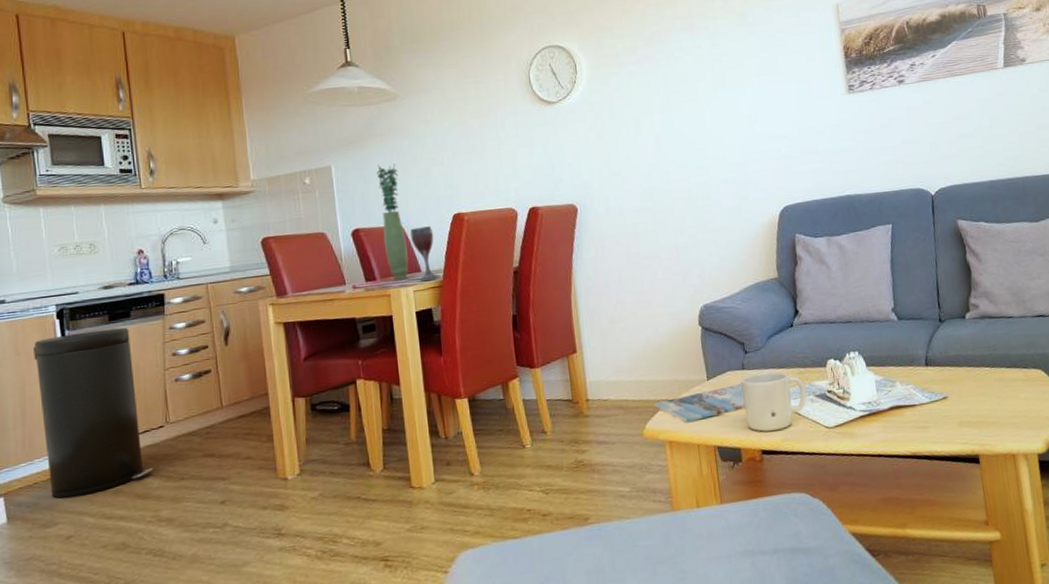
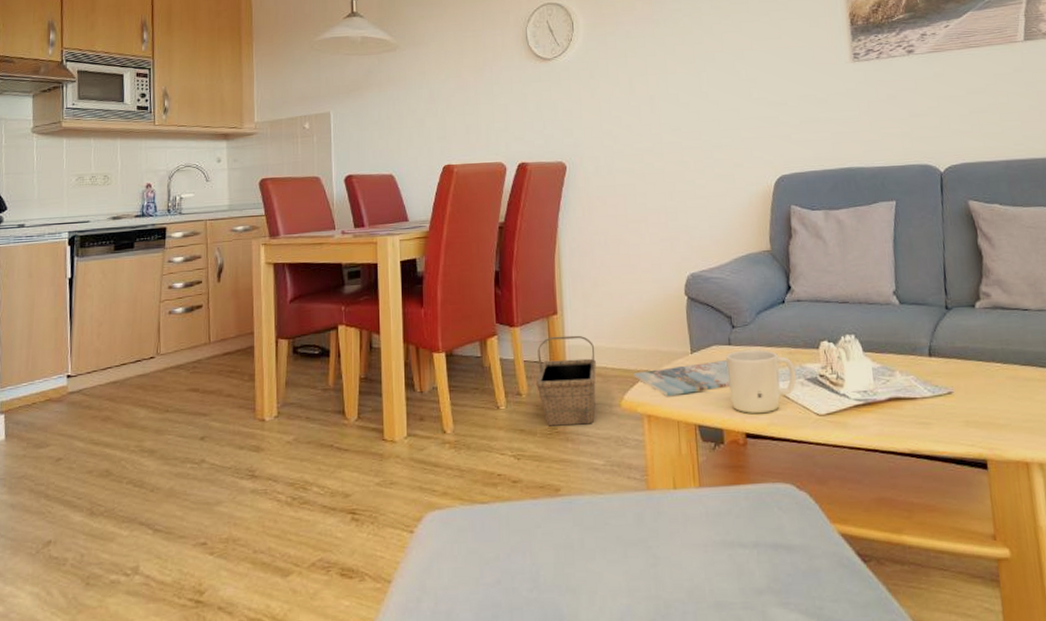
pedal bin: present [33,327,154,499] -> none [44,258,142,421]
vase: present [376,164,409,280] -> none [372,113,397,228]
cup: present [410,226,440,282] -> none [401,176,427,231]
basket: none [559,371,619,460] -> present [535,335,596,426]

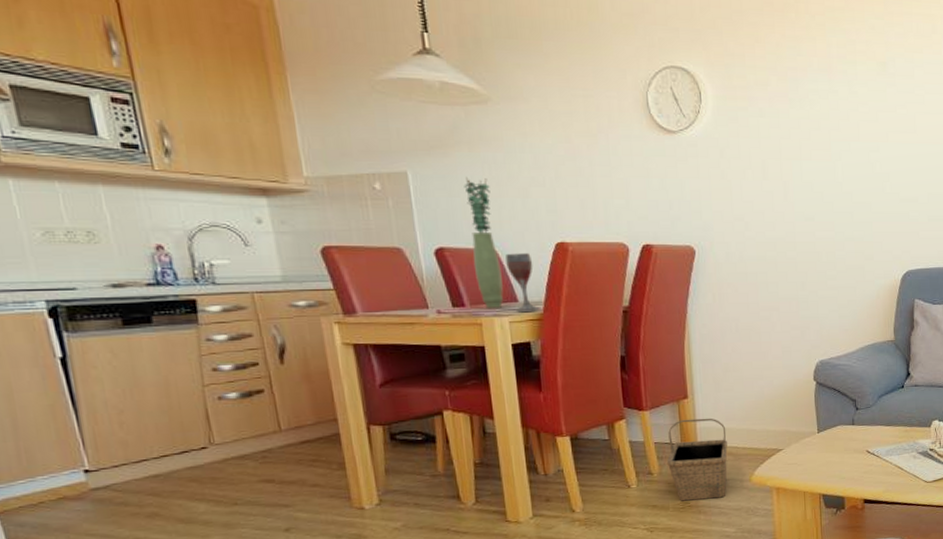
vase: none [372,113,397,228] -> present [464,176,504,308]
cup: none [401,176,427,231] -> present [506,253,540,313]
magazine: present [633,360,730,397] -> none [763,438,852,472]
mug: present [726,349,797,414] -> none [849,428,910,483]

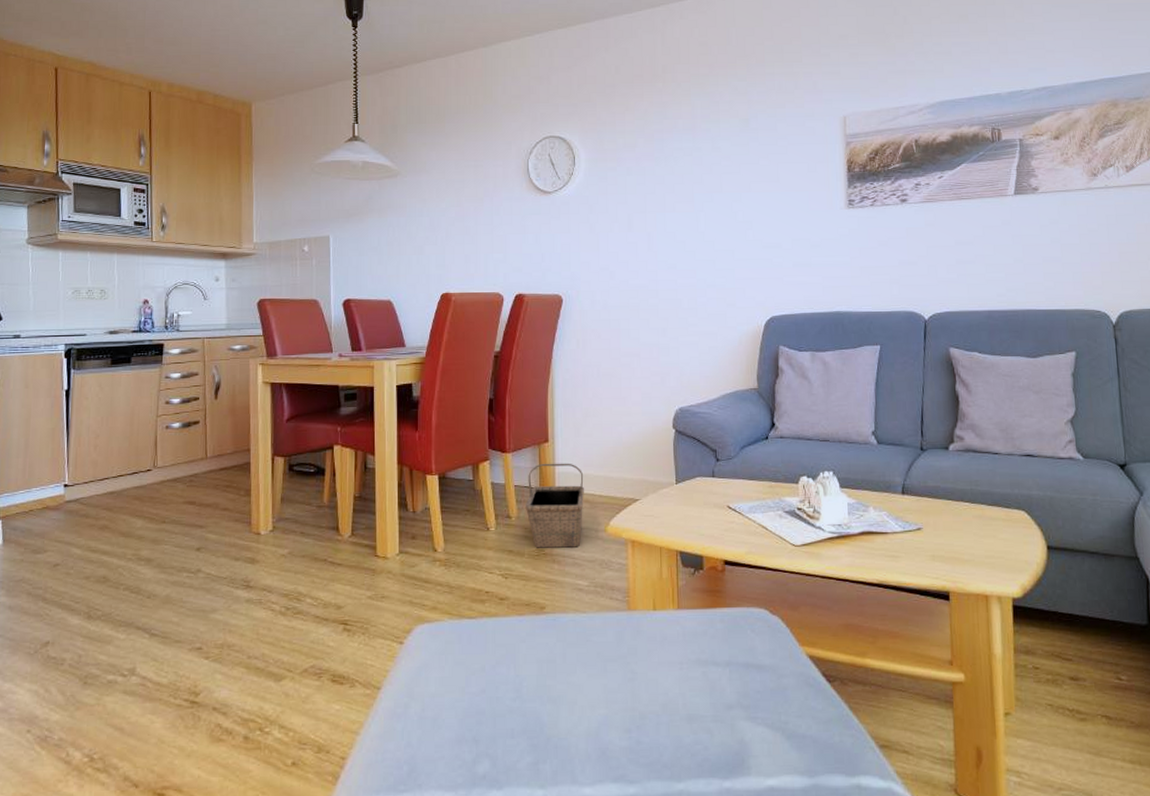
vase: present [464,176,504,308] -> none [372,238,394,352]
cup: present [506,253,540,313] -> none [399,303,423,357]

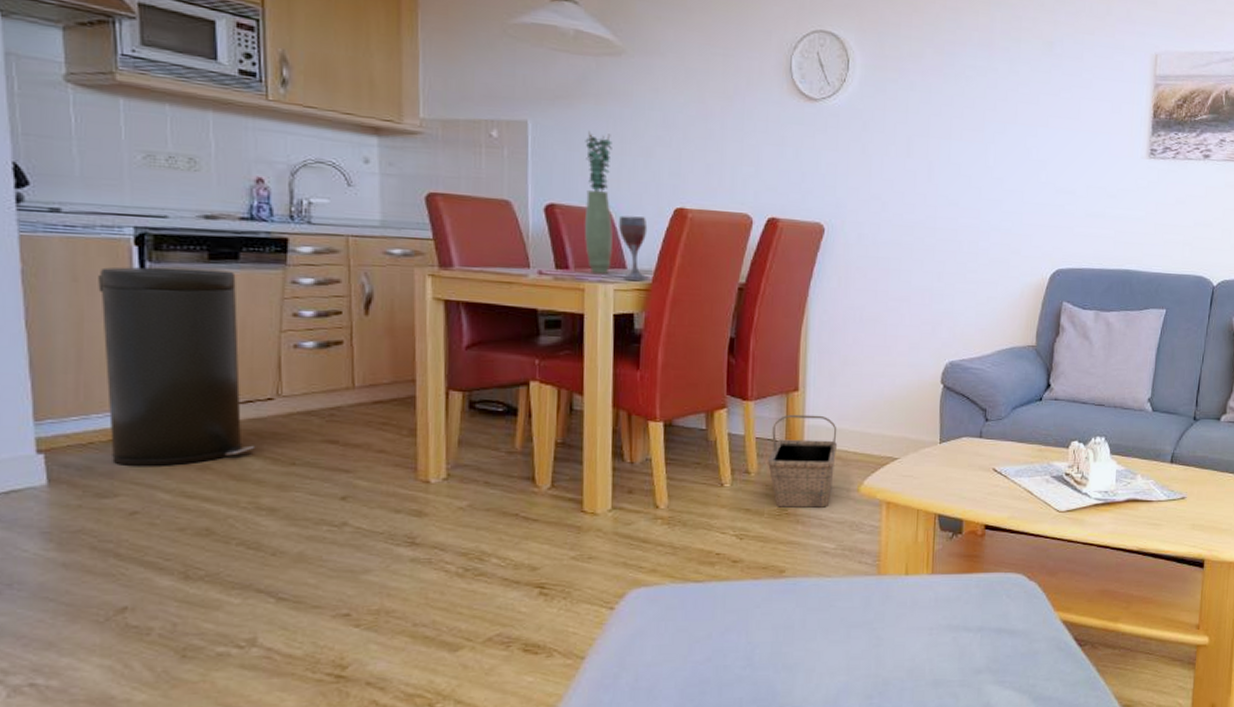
pedal bin: none [41,372,138,528] -> present [98,266,256,467]
vase: none [372,238,394,352] -> present [584,130,613,274]
cup: none [399,303,423,357] -> present [619,215,649,281]

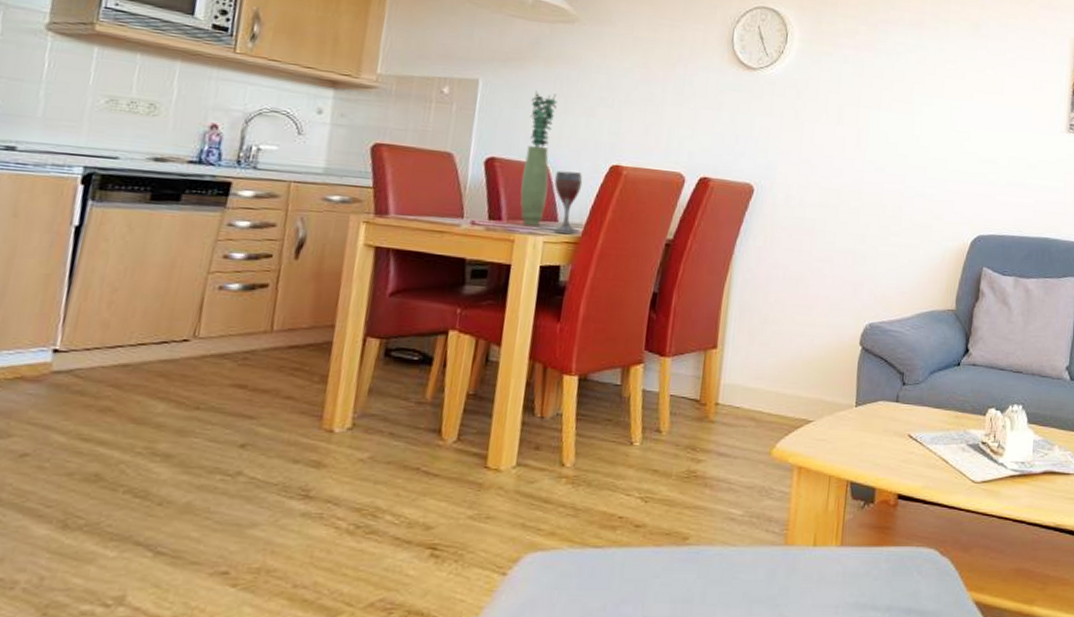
pedal bin: present [98,266,256,467] -> none [13,204,174,407]
basket: present [767,414,837,508] -> none [679,372,753,471]

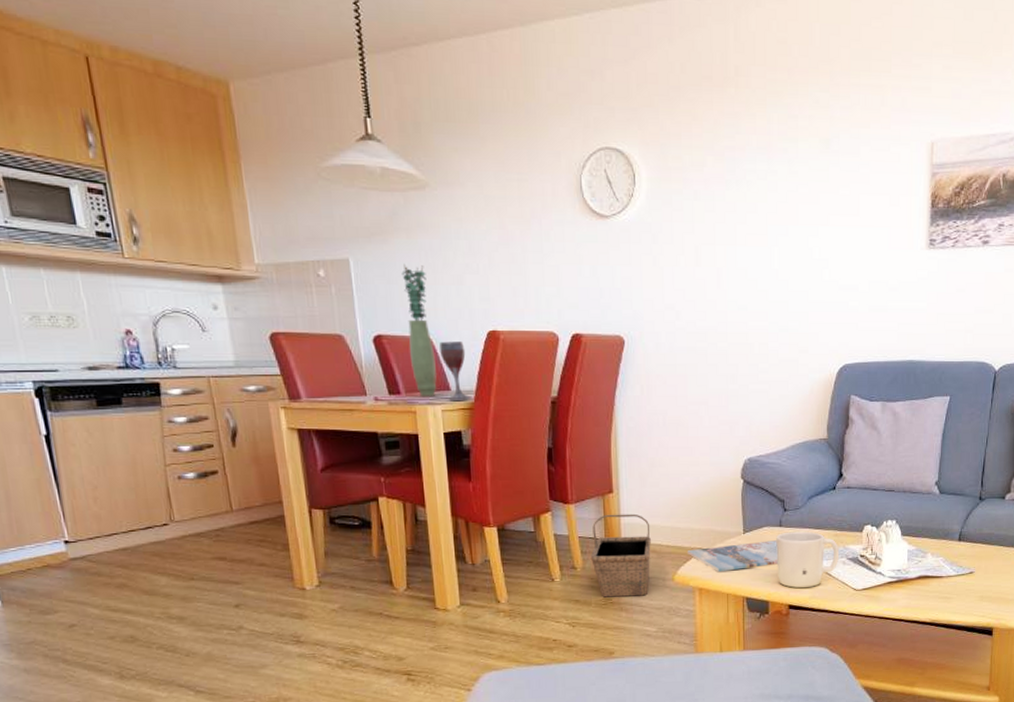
basket: none [679,372,753,471] -> present [590,513,651,598]
magazine: none [789,417,892,450] -> present [686,540,777,573]
mug: none [888,408,960,476] -> present [776,531,840,589]

